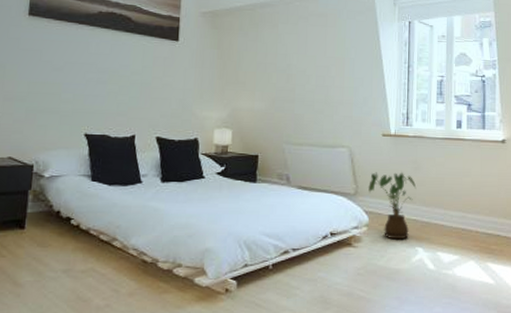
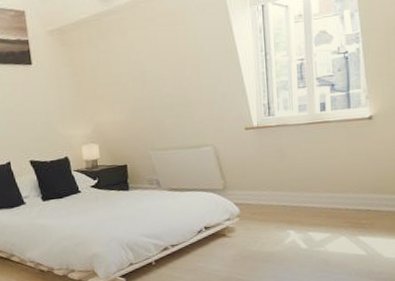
house plant: present [368,171,417,240] -> none [236,161,284,226]

